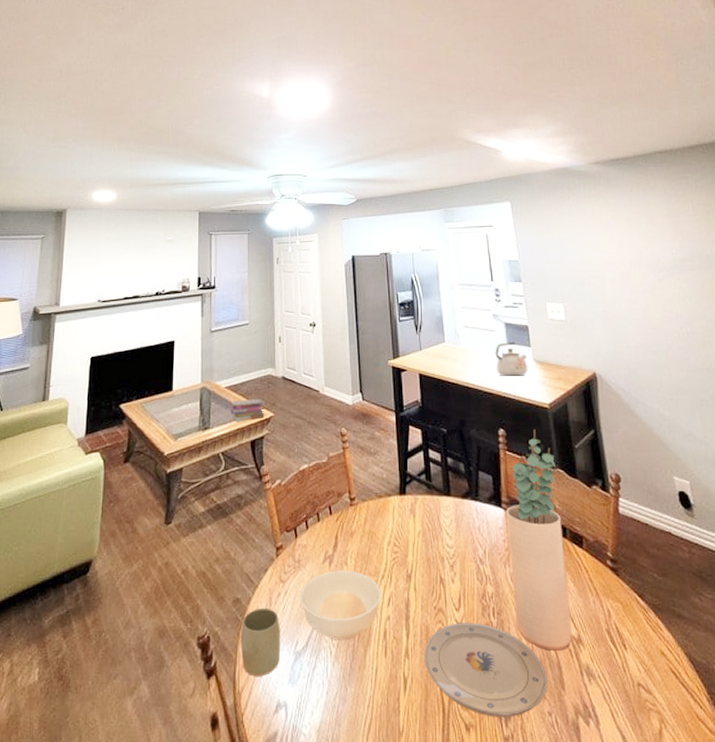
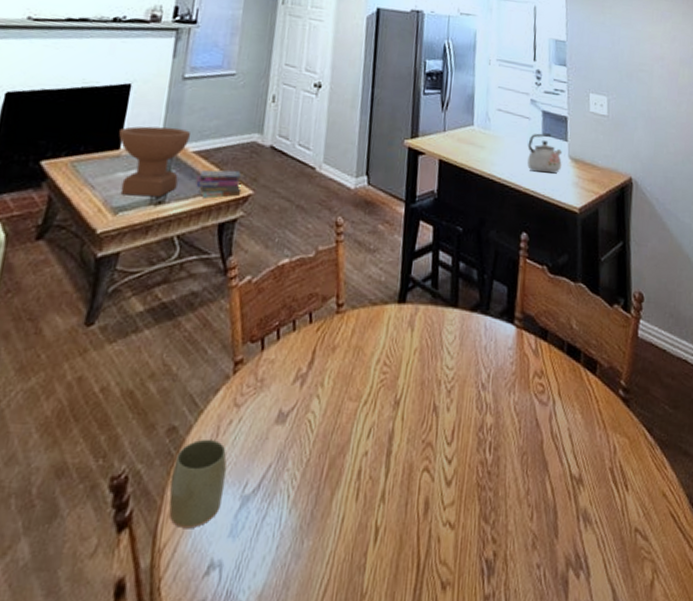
decorative bowl: none [171,371,222,425] -> present [119,126,191,198]
bowl: present [300,570,382,641] -> none [257,393,362,481]
plate: present [424,622,548,718] -> none [402,459,541,573]
vase: present [506,429,572,651] -> none [513,236,578,493]

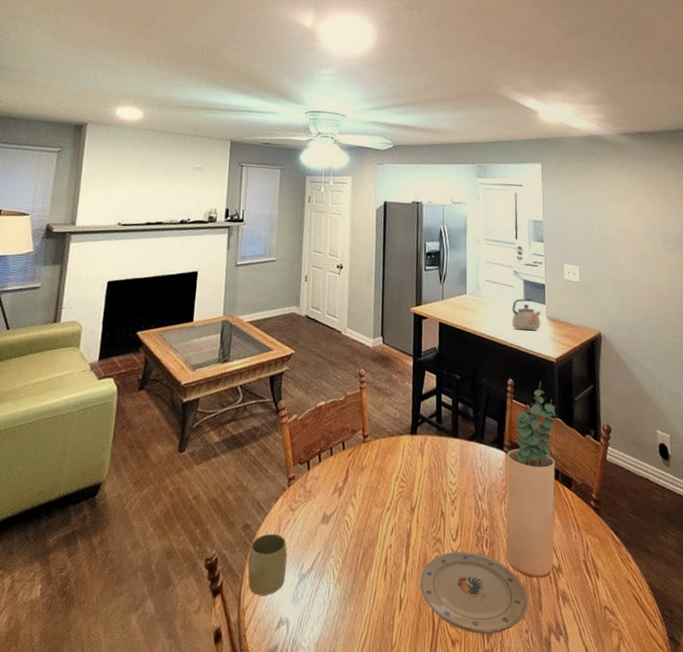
decorative bowl: present [119,126,191,198] -> none [192,303,245,357]
books: present [195,170,242,199] -> none [250,335,286,357]
plate: none [402,459,541,573] -> present [420,551,528,634]
vase: none [513,236,578,493] -> present [505,381,556,578]

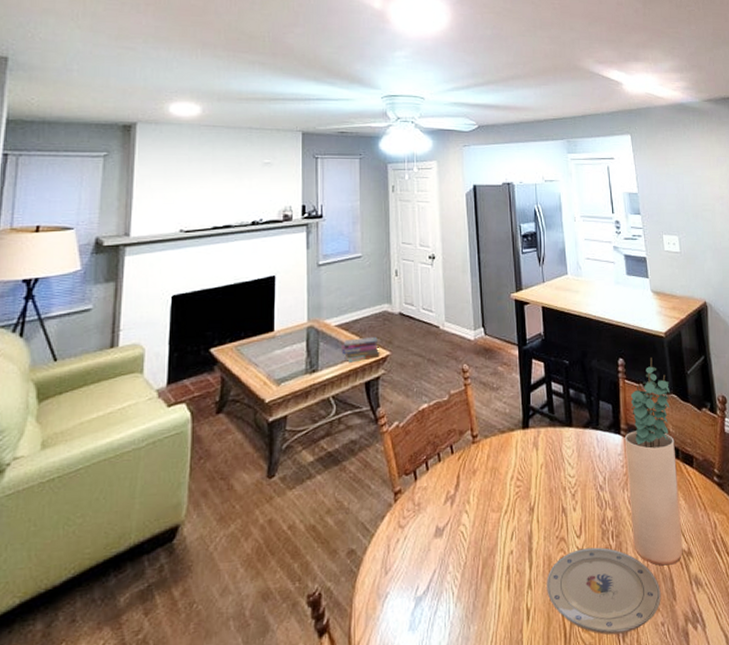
mug: present [248,533,288,595] -> none [357,555,400,628]
books: none [250,335,286,357] -> present [340,336,380,363]
kettle: present [512,298,542,331] -> none [615,274,646,307]

